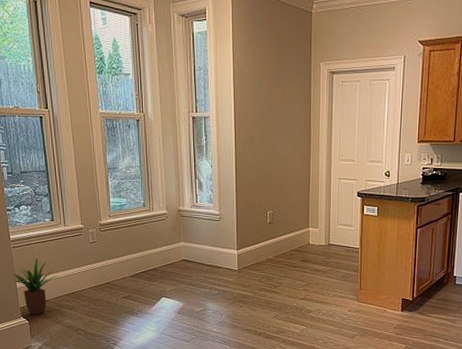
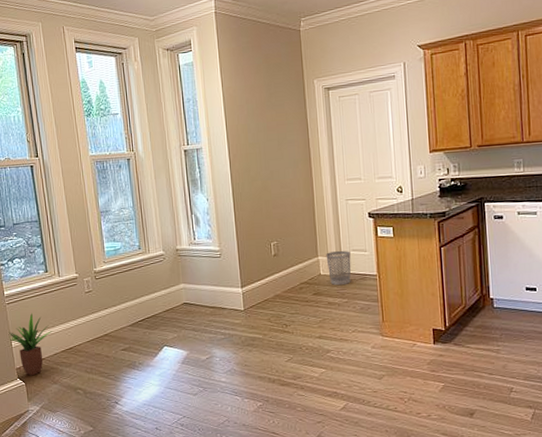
wastebasket: none [316,223,338,255] -> present [326,250,351,286]

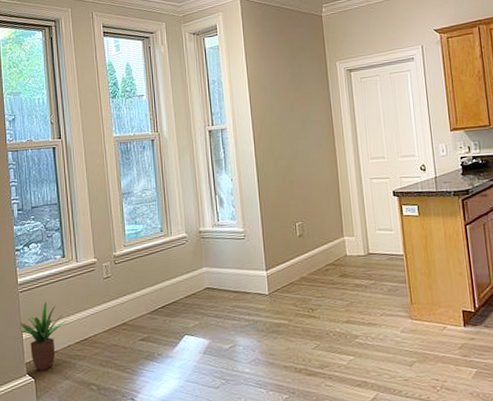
wastebasket: present [326,250,351,286] -> none [351,230,378,267]

